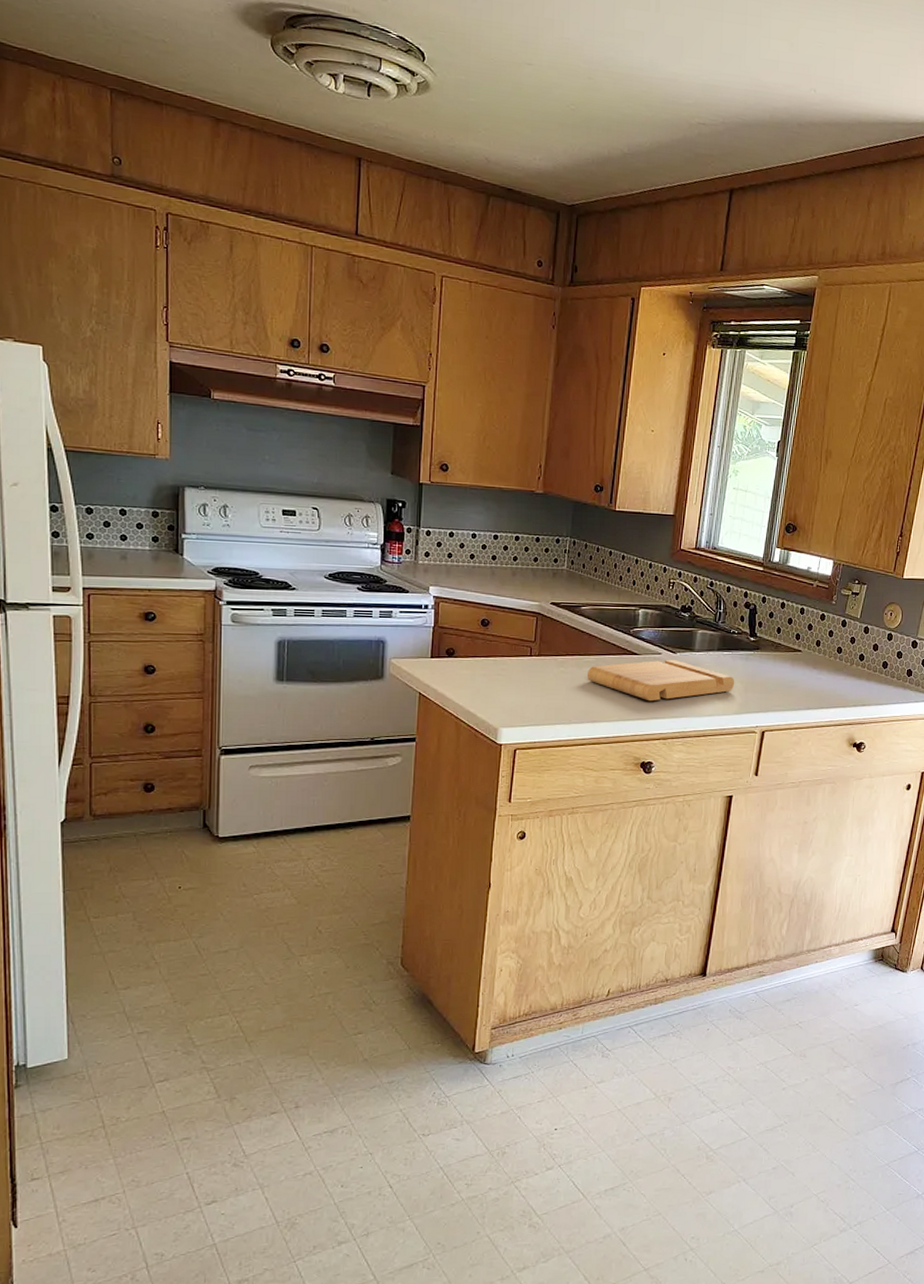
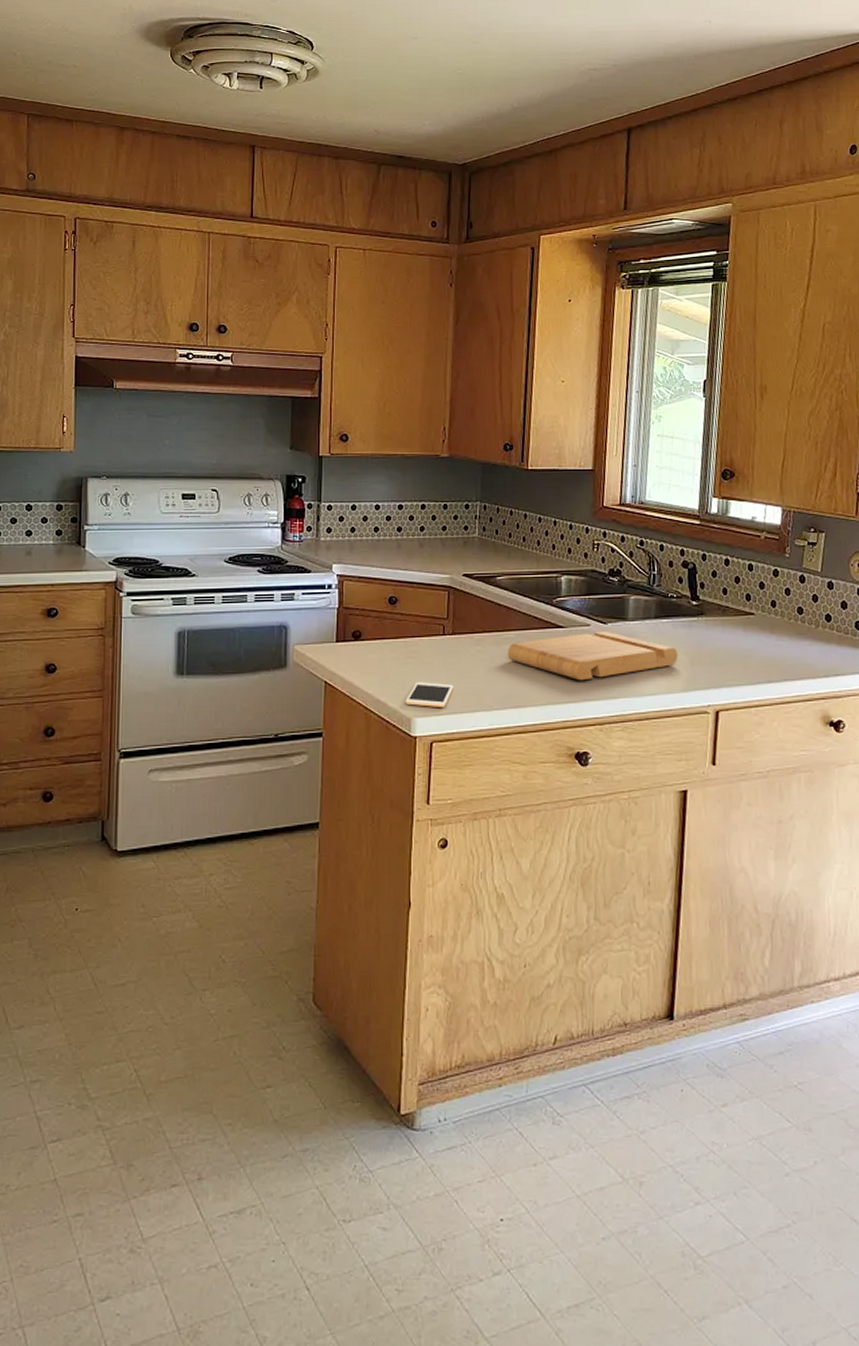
cell phone: none [492,697,538,719] -> present [405,682,454,707]

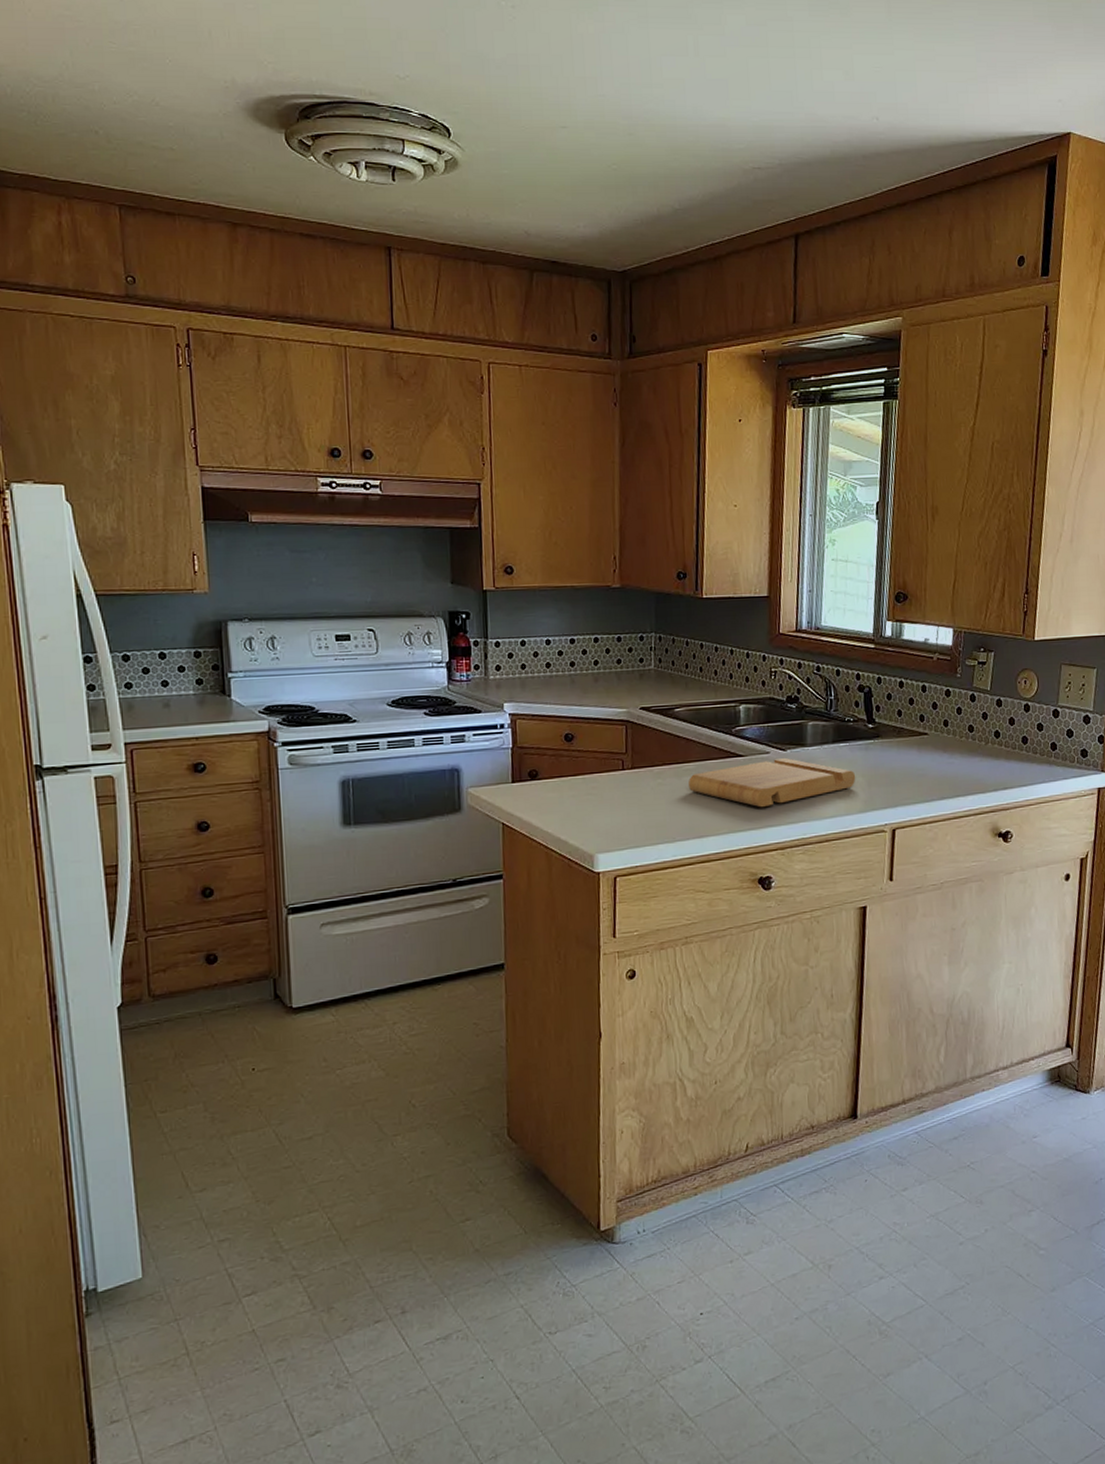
cell phone: present [405,682,454,707] -> none [586,817,636,842]

